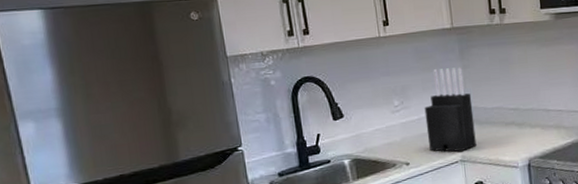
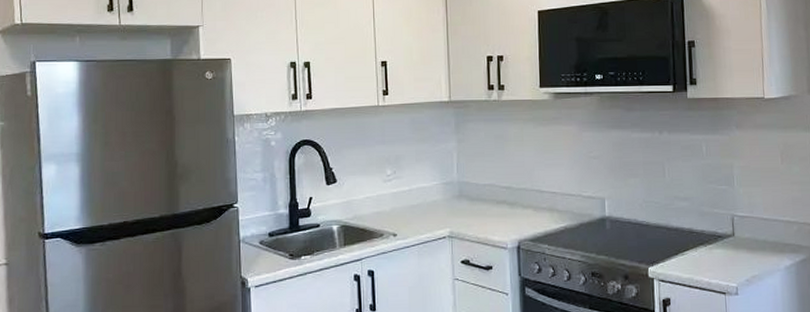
knife block: present [424,67,477,152] -> none [416,140,466,228]

